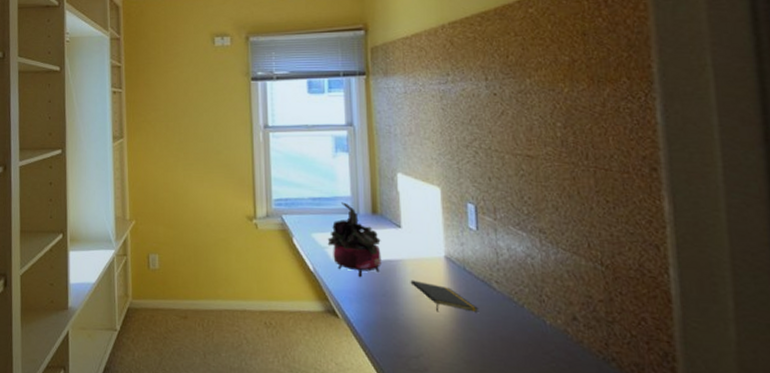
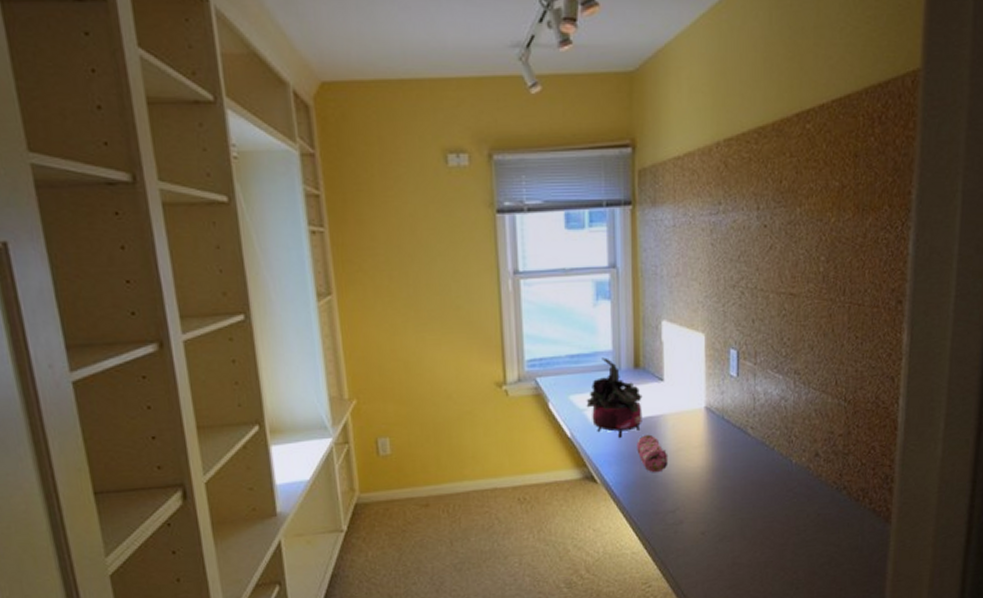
pencil case: none [376,277,410,316] -> present [637,434,669,473]
notepad: present [410,280,479,312] -> none [670,434,734,465]

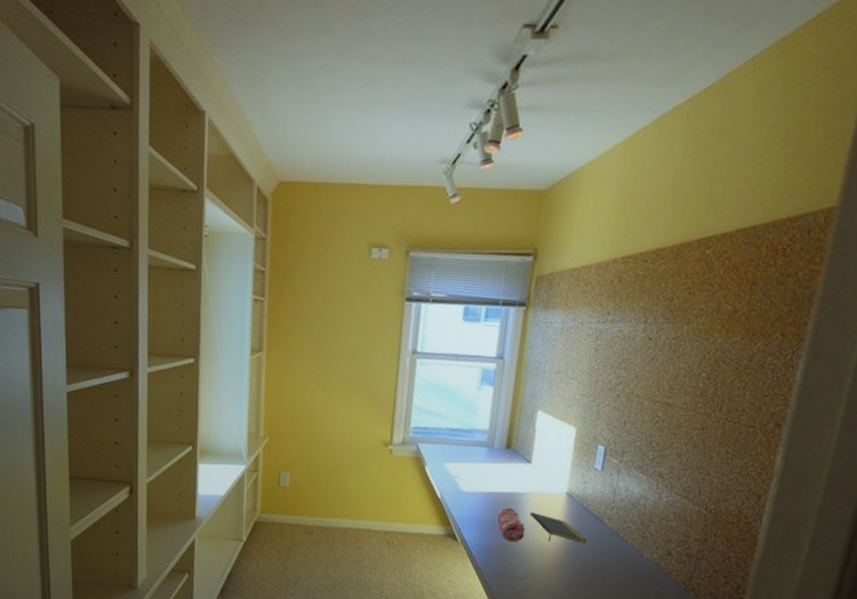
potted plant: present [586,357,642,439] -> none [458,435,510,507]
notepad: none [670,434,734,465] -> present [529,511,588,544]

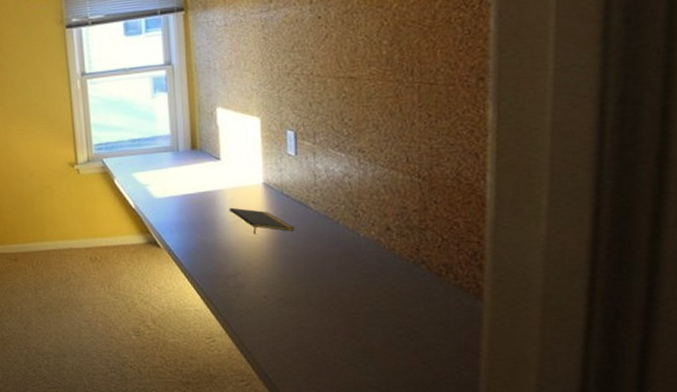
pencil case: present [497,507,526,543] -> none [196,207,228,241]

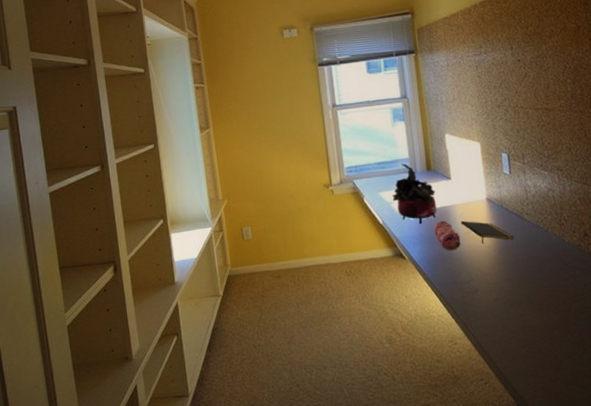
potted plant: none [147,141,201,210] -> present [392,163,437,225]
pencil case: none [196,207,228,241] -> present [434,221,461,251]

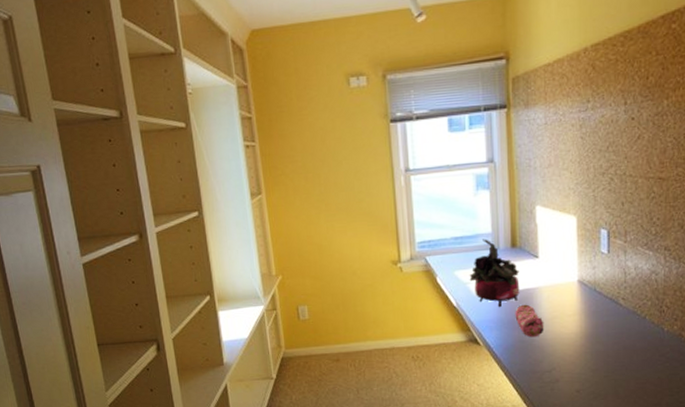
notepad: present [460,220,515,244] -> none [545,304,606,331]

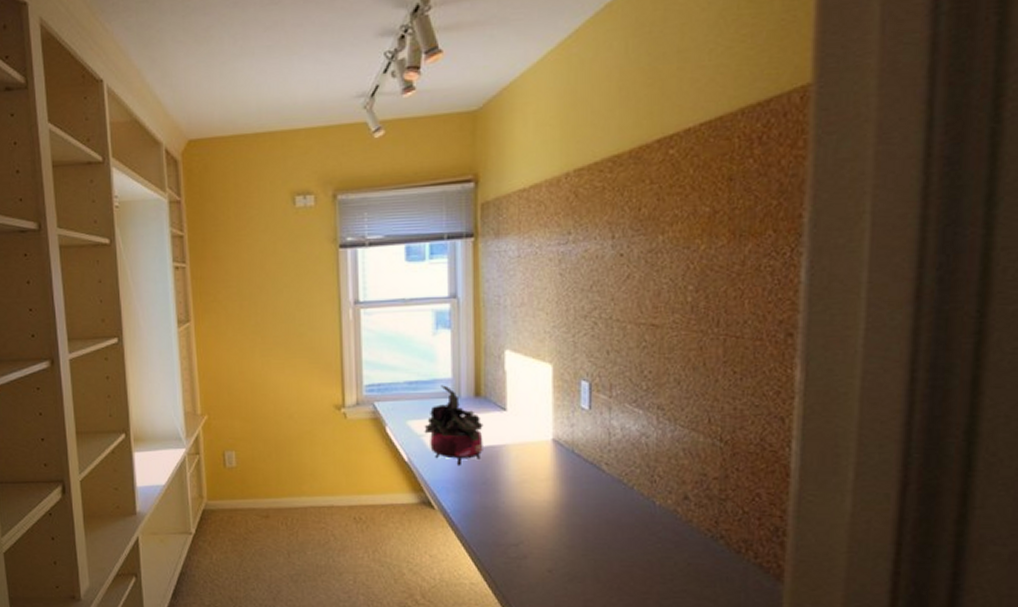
pencil case: present [515,304,544,338] -> none [477,464,511,504]

